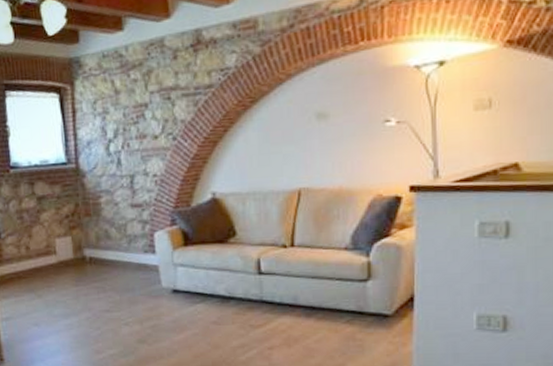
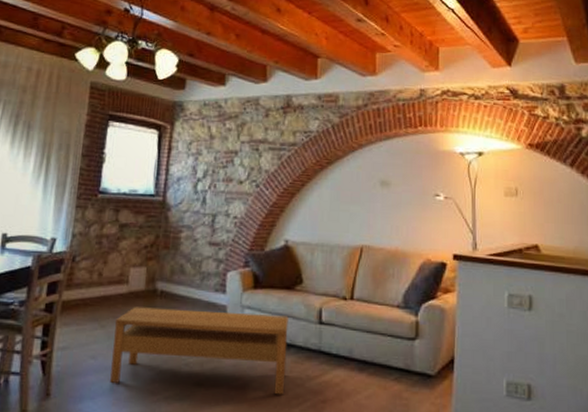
coffee table: none [50,270,228,346] -> present [110,307,289,395]

